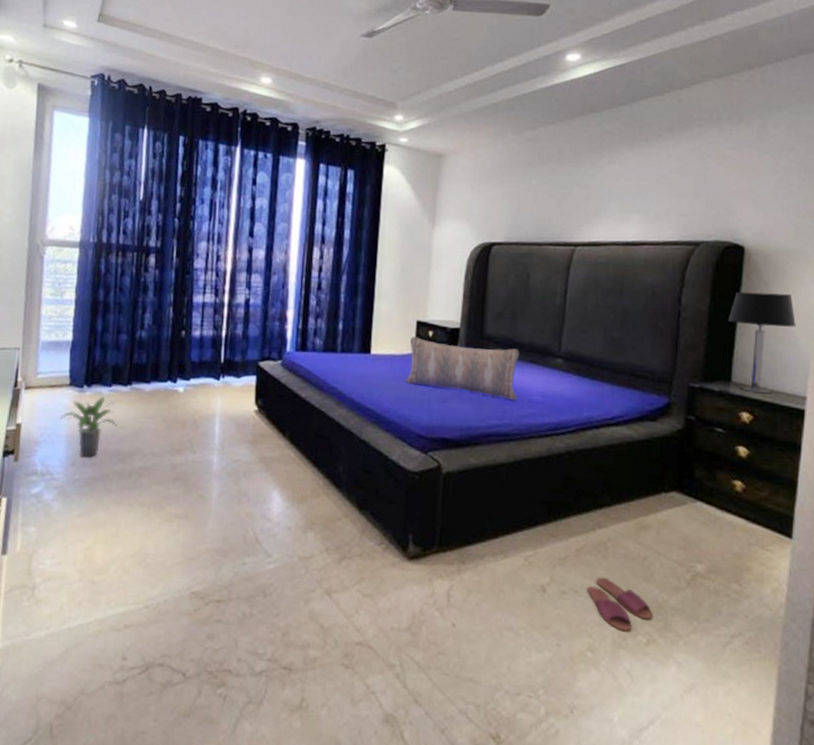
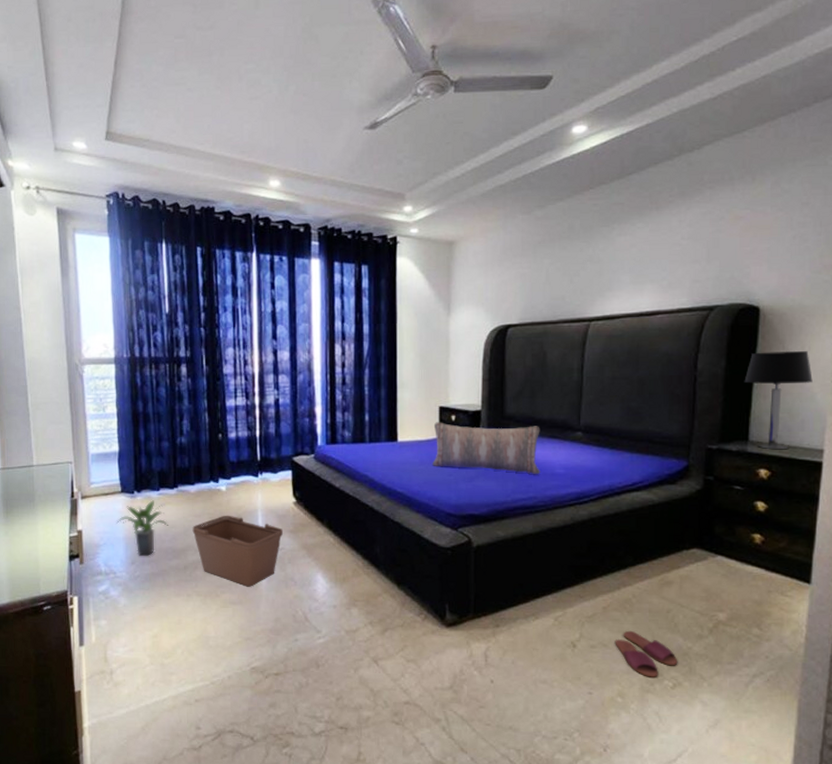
bicycle basket: none [142,418,241,500] -> present [192,515,283,587]

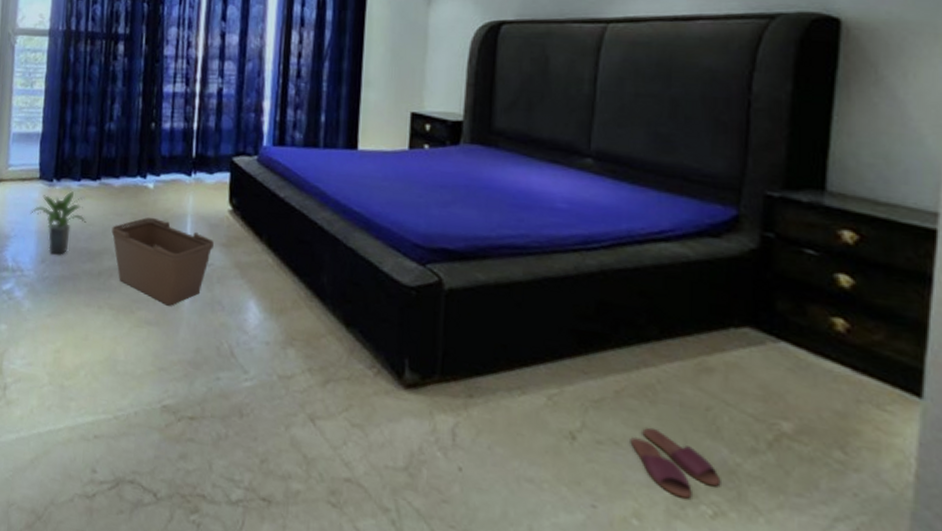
pillow: present [432,422,541,475] -> none [399,130,538,207]
table lamp: present [744,351,813,450] -> none [819,76,920,208]

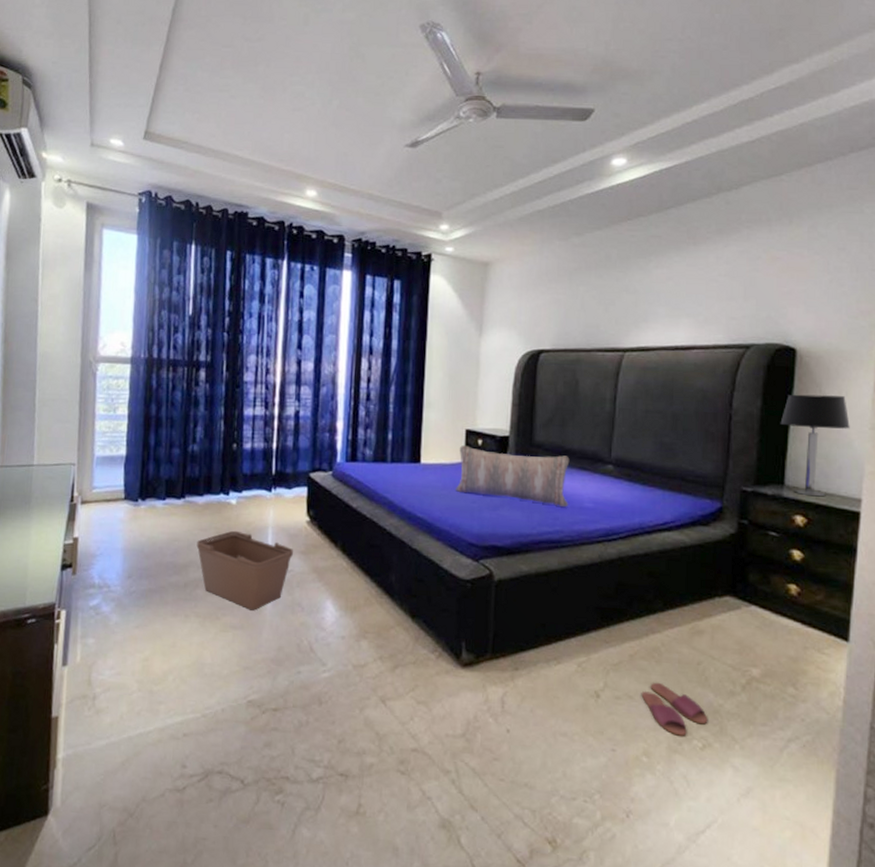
potted plant: present [29,191,87,256] -> none [115,510,172,570]
pillow: none [399,130,538,207] -> present [456,445,570,508]
table lamp: none [819,76,920,208] -> present [780,394,850,497]

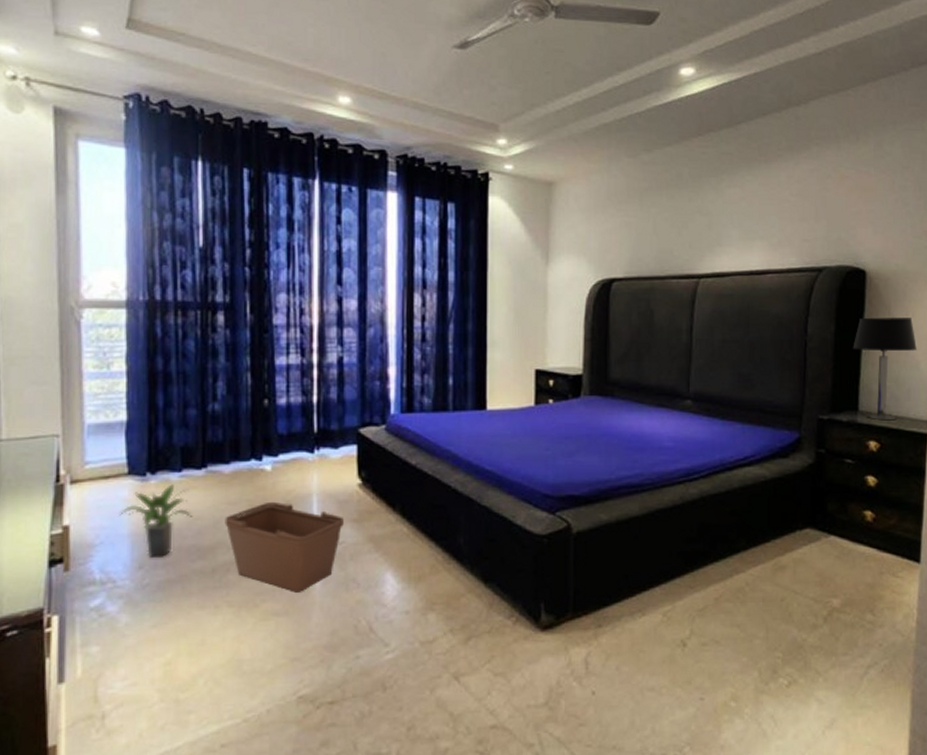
potted plant: none [115,510,172,570] -> present [118,484,193,558]
pillow: present [456,445,570,508] -> none [527,387,647,449]
slippers: present [641,682,708,736] -> none [727,623,793,676]

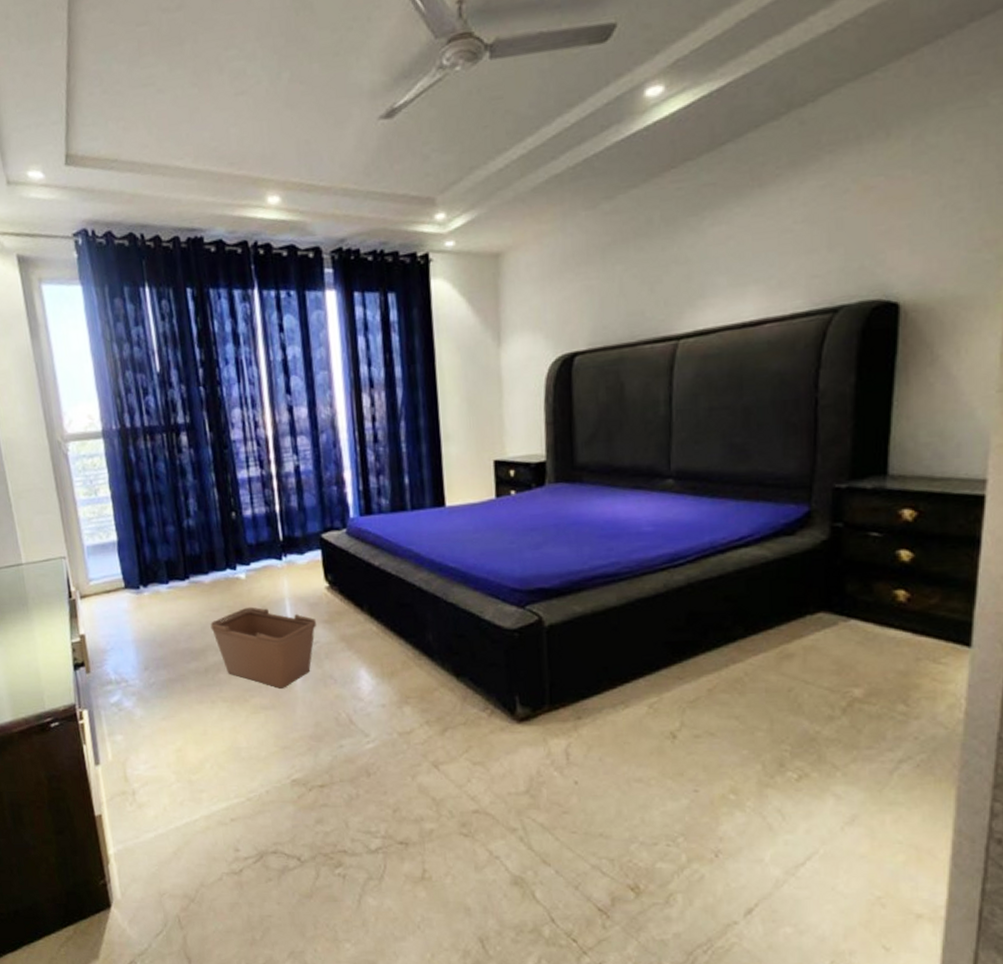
potted plant: present [118,484,193,558] -> none [122,595,183,660]
table lamp: present [853,317,917,421] -> none [880,355,971,484]

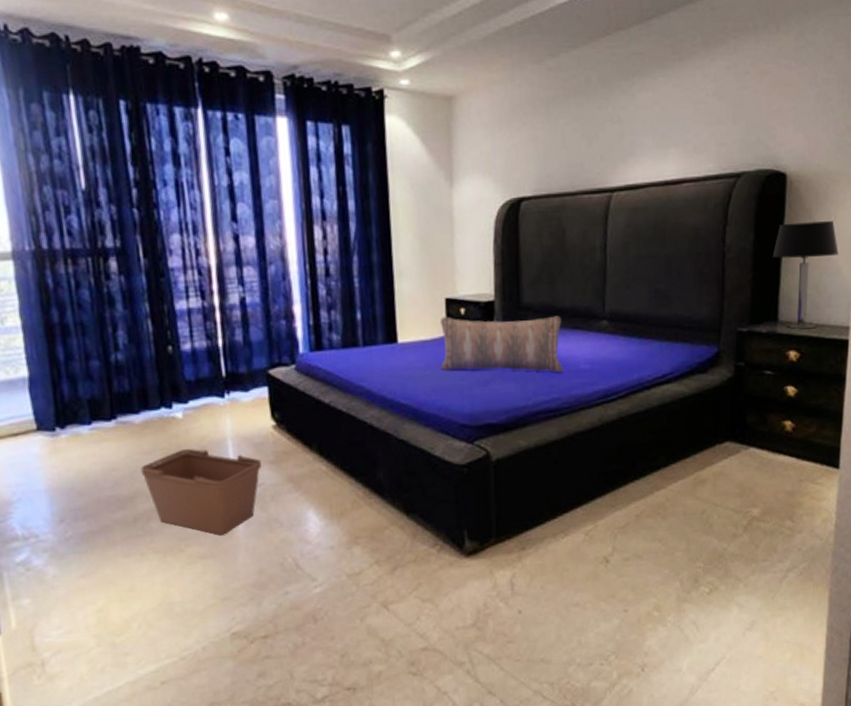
pillow: none [489,475,624,536] -> present [441,316,564,373]
table lamp: none [880,355,971,484] -> present [772,221,838,330]

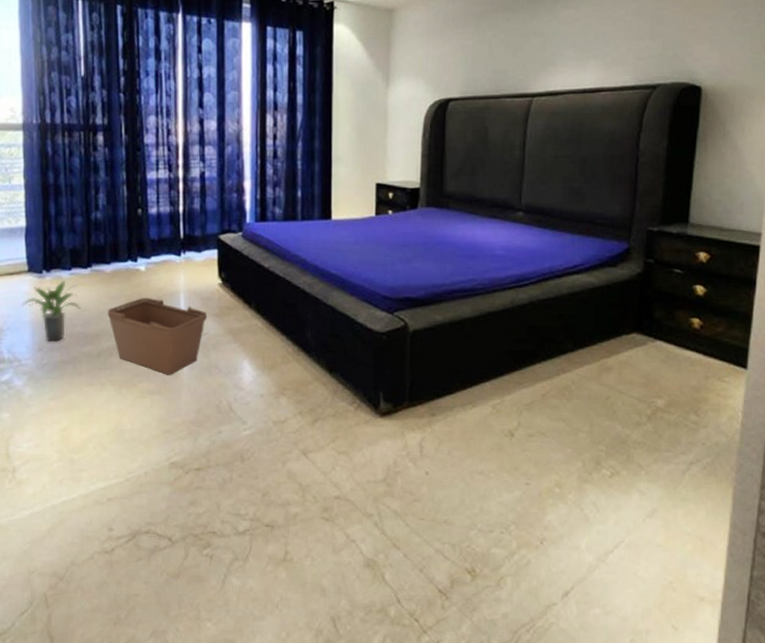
potted plant: none [32,437,108,511] -> present [21,281,81,342]
pillow: present [441,316,564,373] -> none [368,199,481,256]
table lamp: present [772,221,838,330] -> none [685,133,752,233]

